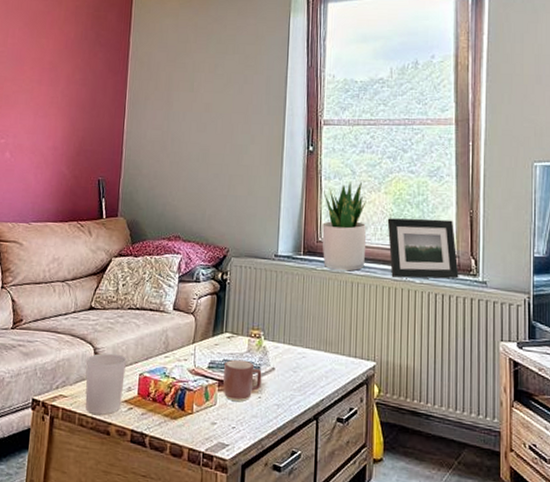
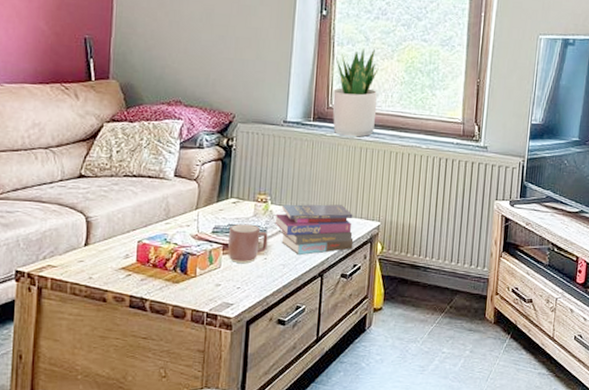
candle holder: present [85,353,127,415] -> none [76,221,124,283]
books: none [268,340,349,395] -> present [274,204,354,255]
picture frame: present [387,218,459,279] -> none [398,85,463,144]

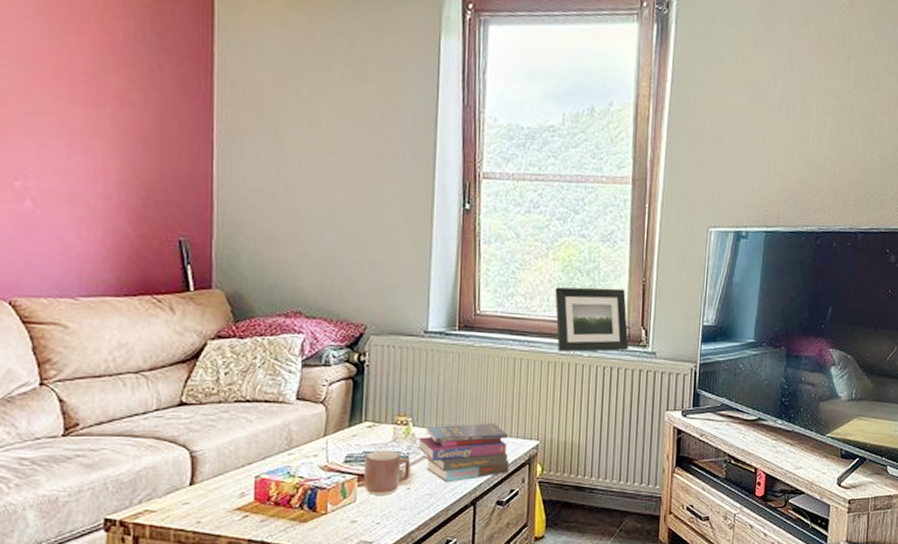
planter: present [332,48,379,137] -> none [480,245,532,347]
picture frame: none [398,85,463,144] -> present [555,287,629,352]

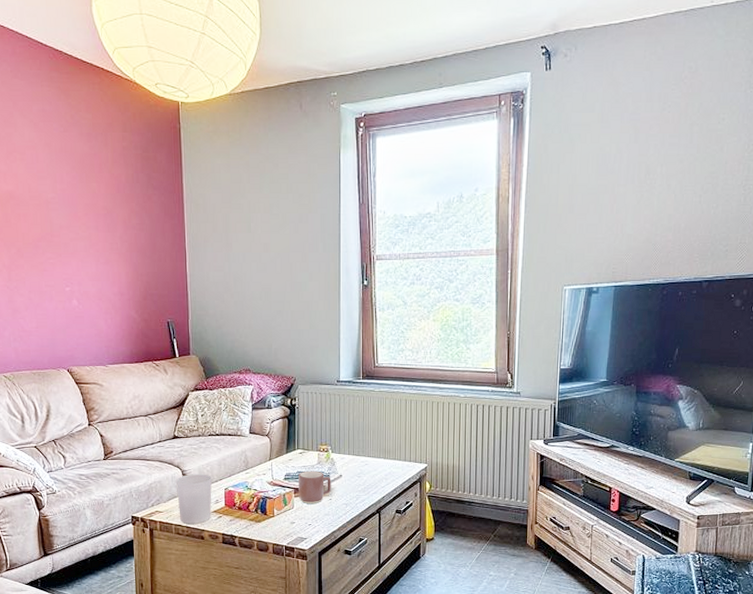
candle holder: none [179,455,237,527] -> present [175,474,213,524]
books: present [418,424,510,482] -> none [336,451,405,495]
picture frame: present [555,287,629,352] -> none [435,341,497,393]

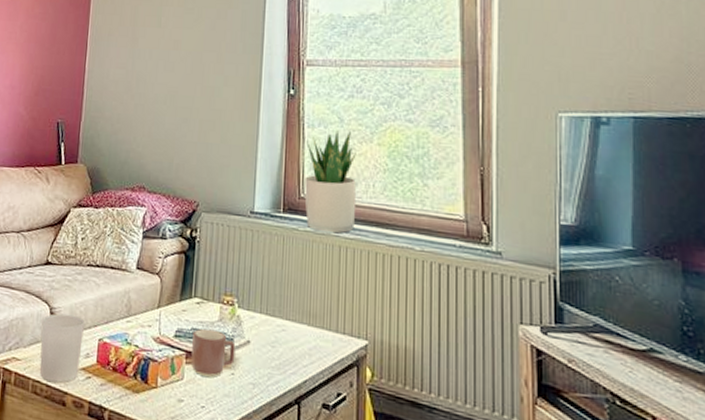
planter: none [378,310,418,391] -> present [304,130,357,234]

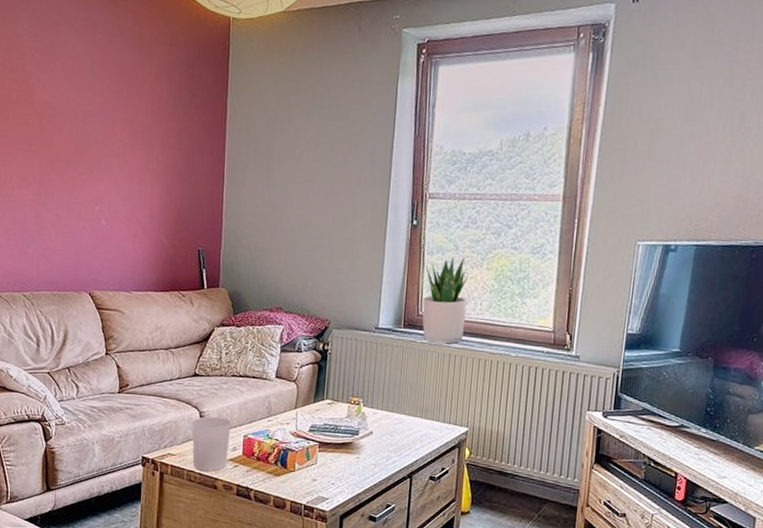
mug: present [191,328,236,377] -> none [323,423,361,461]

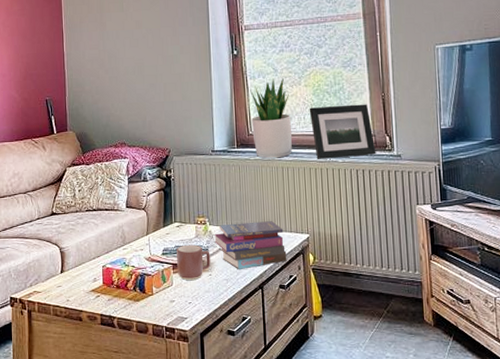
candle holder: present [192,416,232,472] -> none [53,251,90,304]
mug: none [323,423,361,461] -> present [176,244,211,281]
books: none [366,407,442,456] -> present [214,221,287,269]
picture frame: none [487,293,554,353] -> present [309,104,376,159]

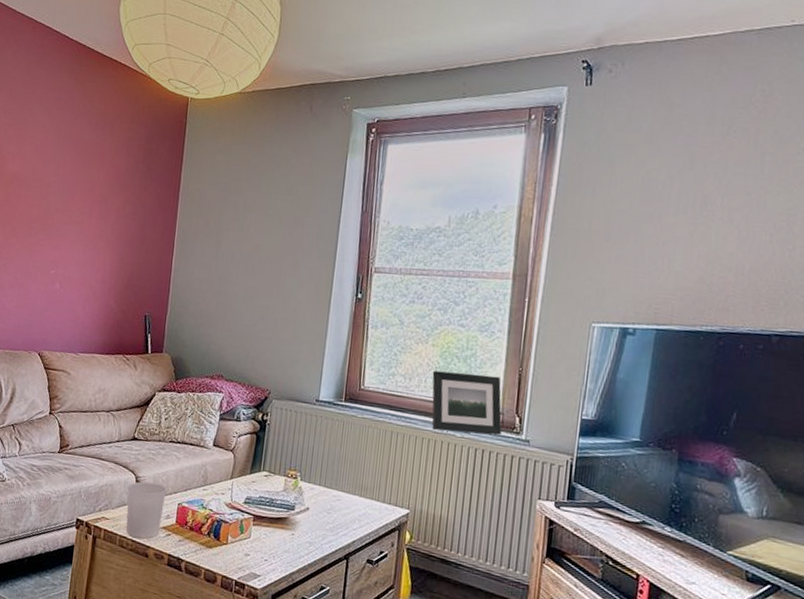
candle holder: none [53,251,90,304] -> present [126,481,167,539]
mug: present [176,244,211,281] -> none [258,497,297,537]
books: present [214,221,287,269] -> none [303,482,381,535]
planter: present [250,77,293,159] -> none [364,332,413,421]

